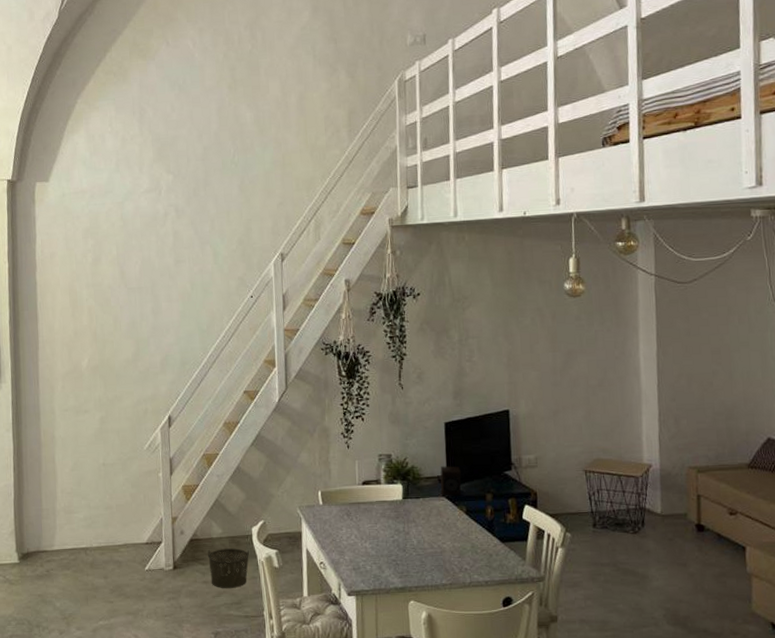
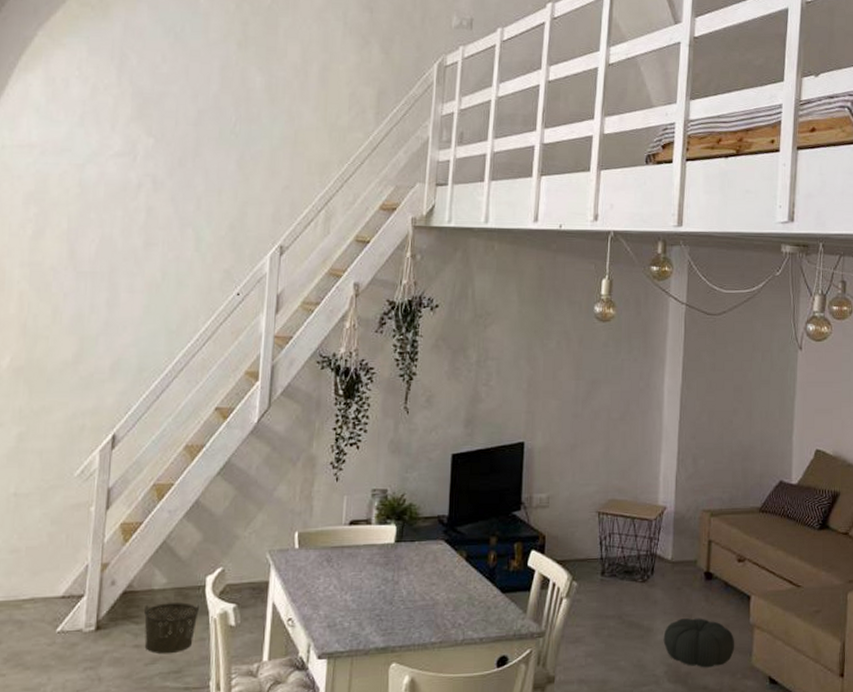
speaker: present [440,466,461,496] -> none [439,504,465,540]
pouf: none [659,567,733,613] -> present [663,618,735,668]

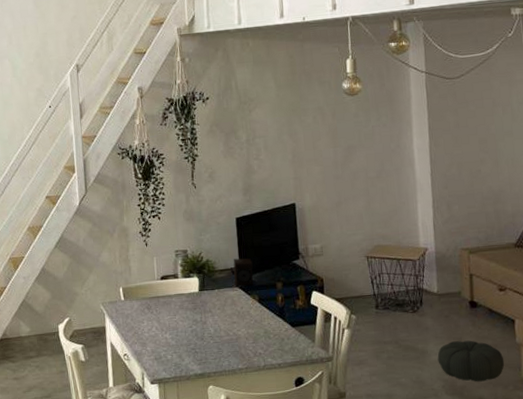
basket: present [144,602,199,653] -> none [17,345,57,383]
speaker: none [439,504,465,540] -> present [233,258,253,287]

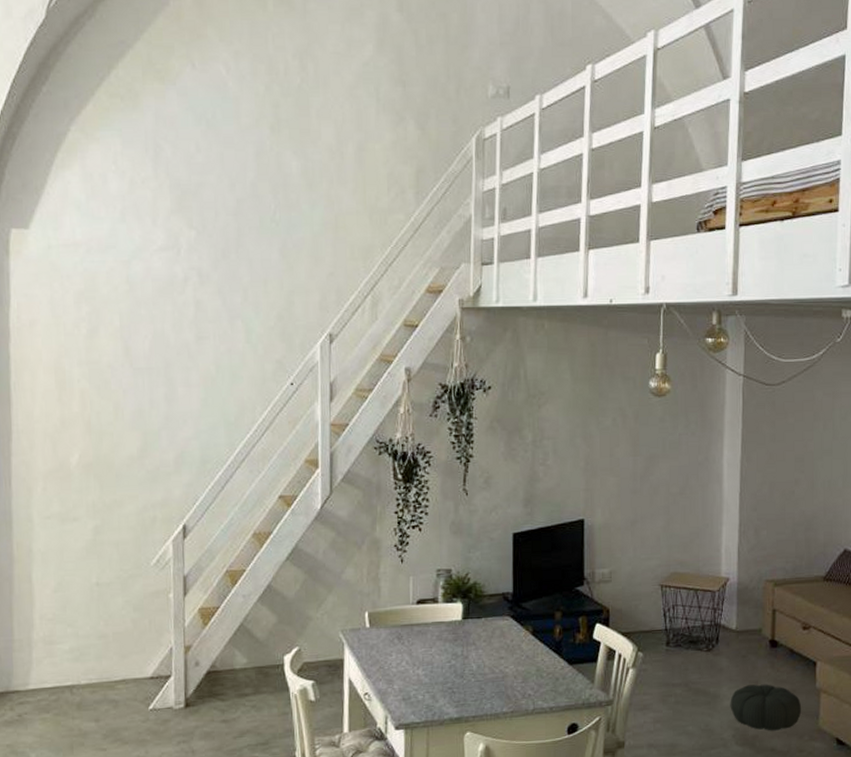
speaker: present [233,258,253,287] -> none [505,581,529,616]

